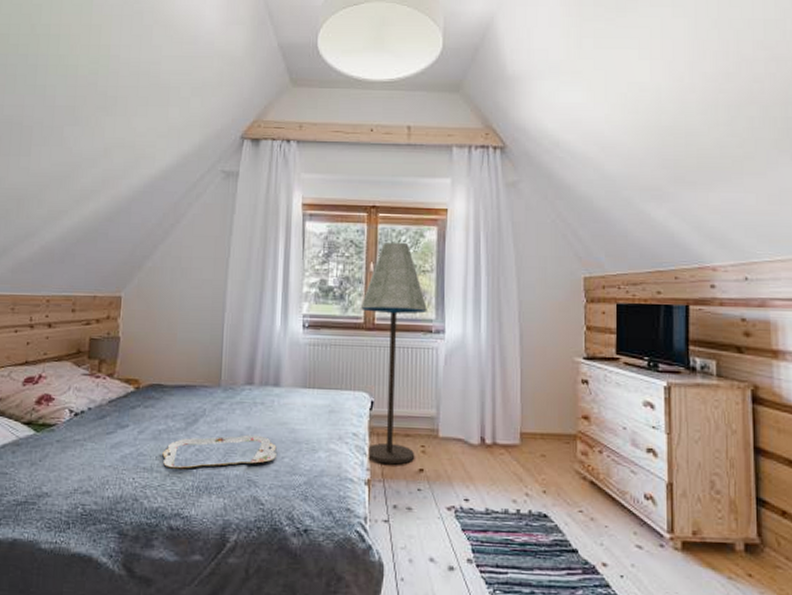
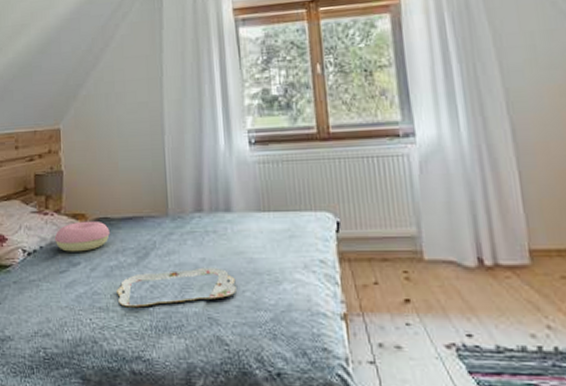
cushion: none [104,386,162,415] -> present [54,220,110,252]
floor lamp: present [360,243,429,465] -> none [310,37,396,295]

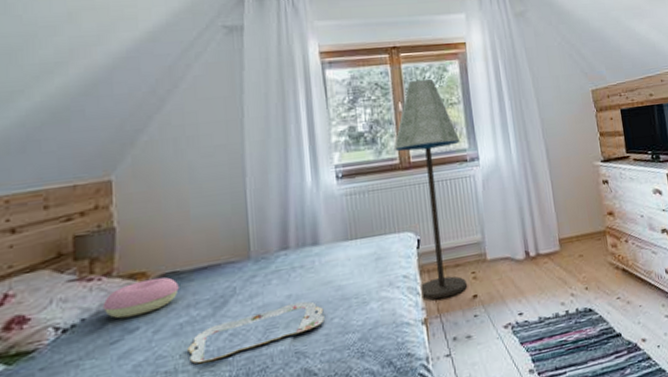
floor lamp: none [310,37,396,295] -> present [393,79,467,300]

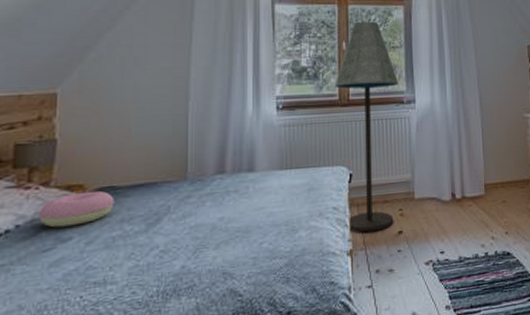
serving tray: present [187,301,325,364] -> none [118,224,254,277]

